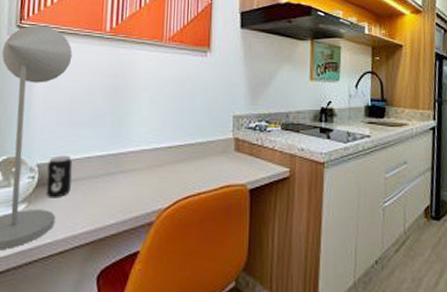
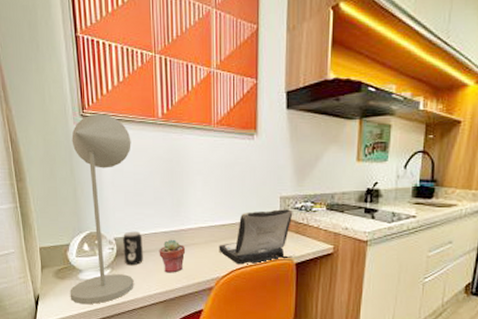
potted succulent: none [91,164,124,206] -> present [159,239,186,273]
laptop: none [163,129,249,193] -> present [219,209,295,265]

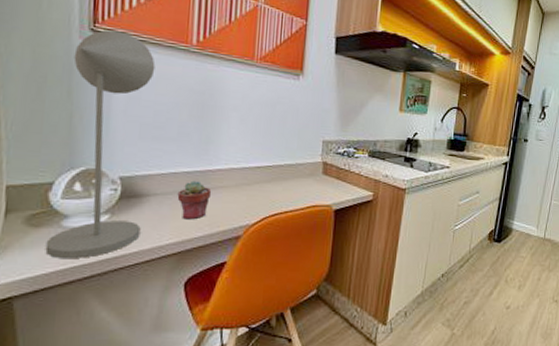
beverage can: present [122,231,143,266] -> none [129,169,158,211]
laptop: present [219,209,295,265] -> none [251,153,335,211]

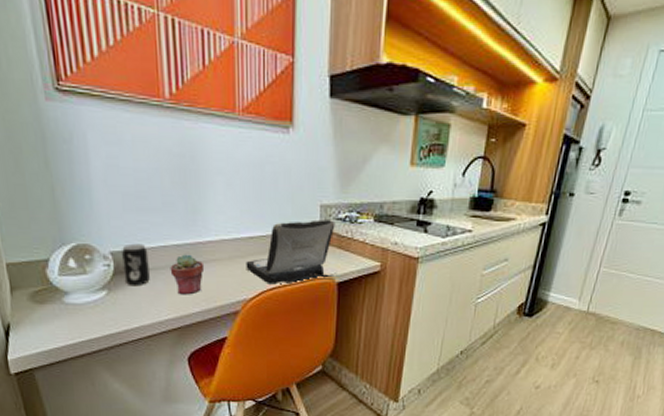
desk lamp: present [45,30,156,259] -> none [43,88,139,335]
beverage can: none [129,169,158,211] -> present [121,243,150,287]
laptop: none [251,153,335,211] -> present [246,219,337,285]

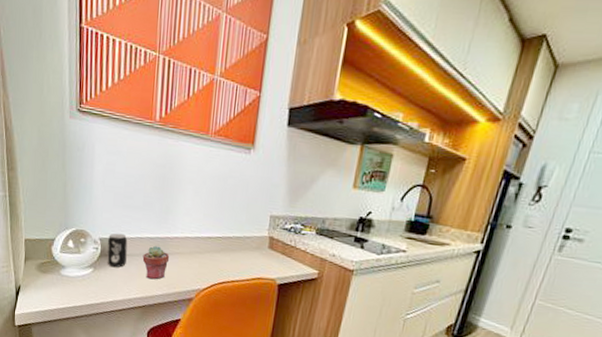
laptop: present [246,219,337,285] -> none [202,227,282,281]

